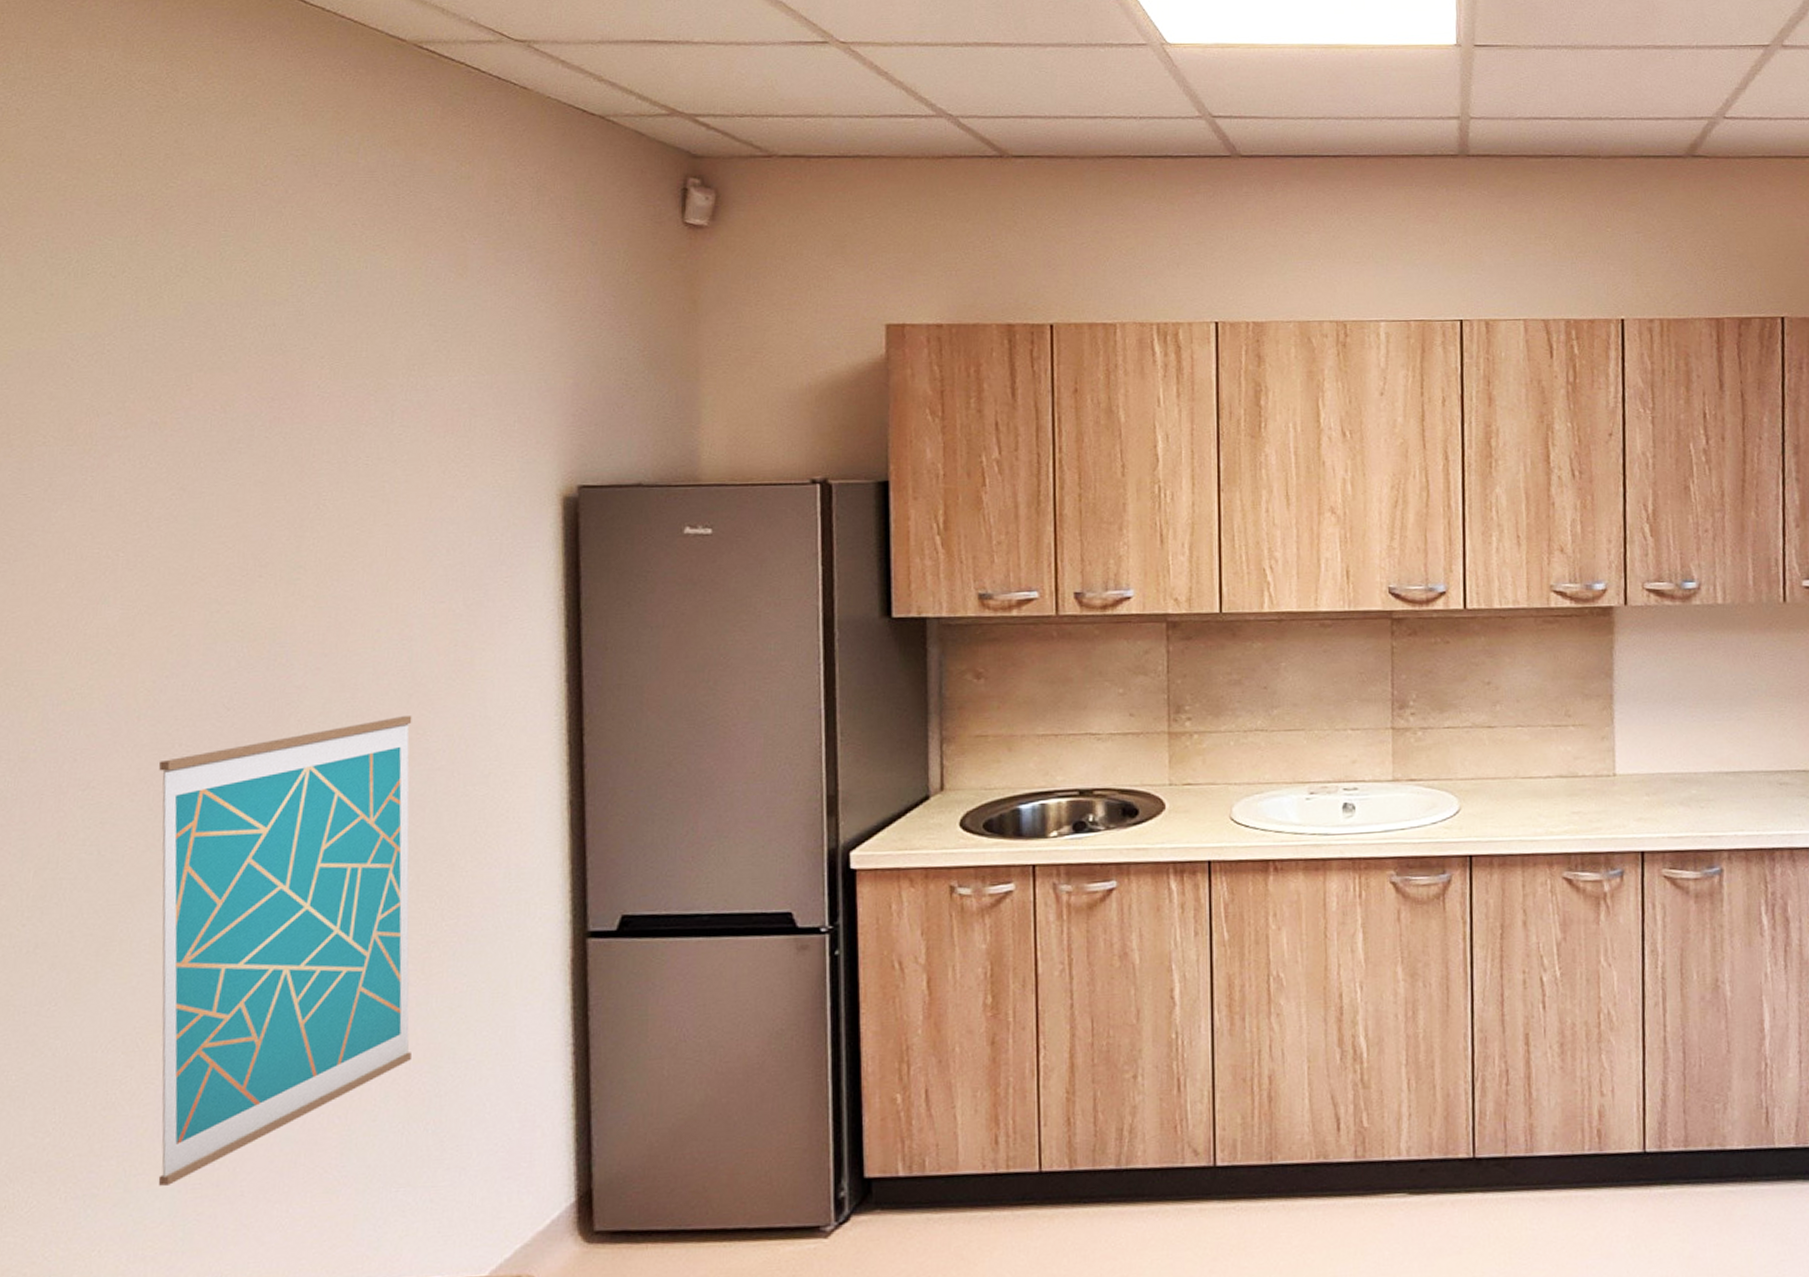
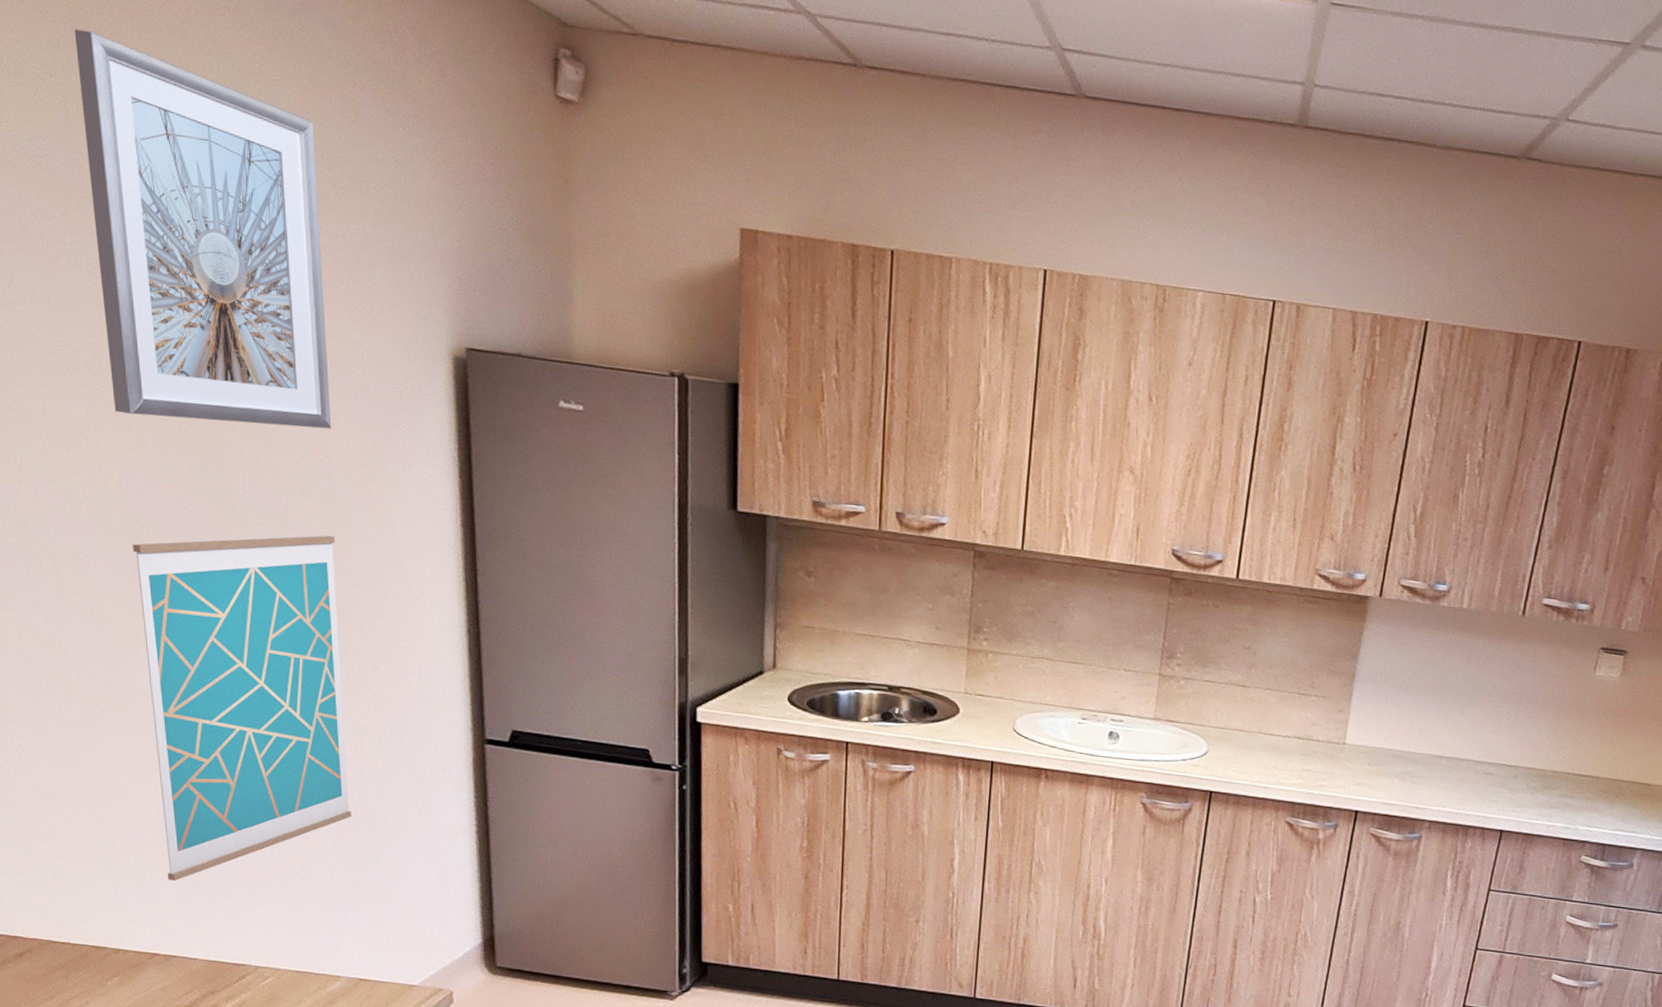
picture frame: none [155,223,417,612] -> present [74,29,332,429]

